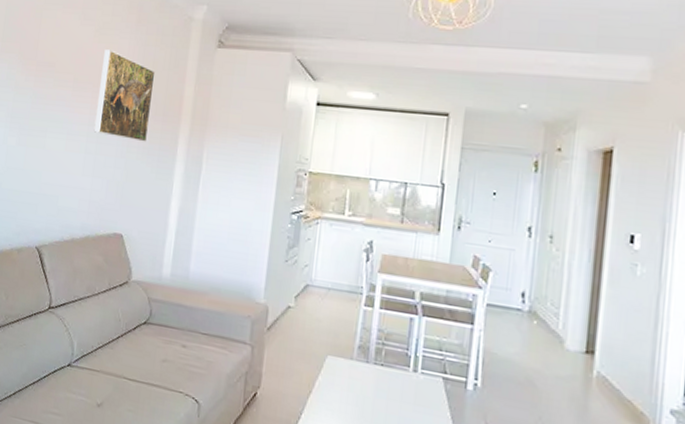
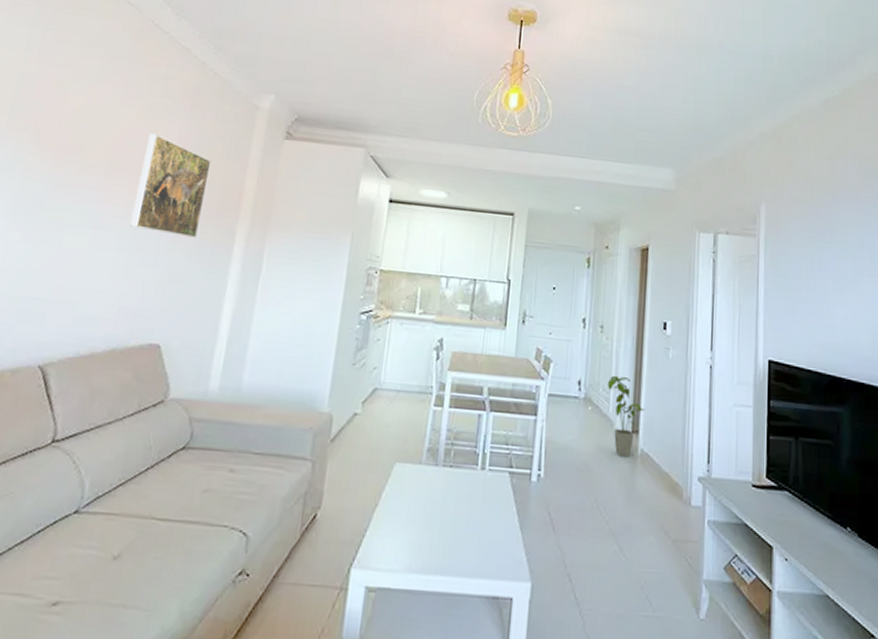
house plant: none [557,289,604,379] -> present [608,375,645,458]

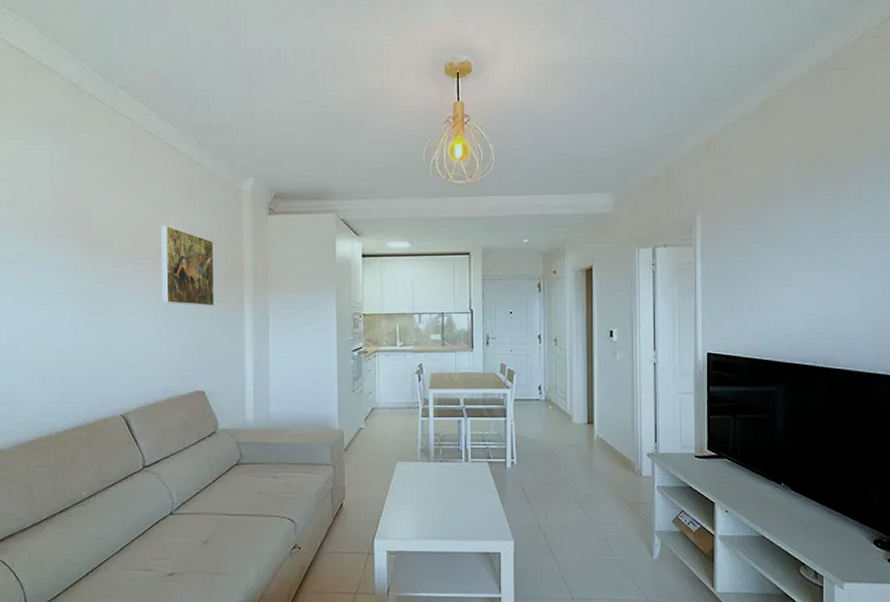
house plant: present [608,375,645,458] -> none [564,379,598,443]

